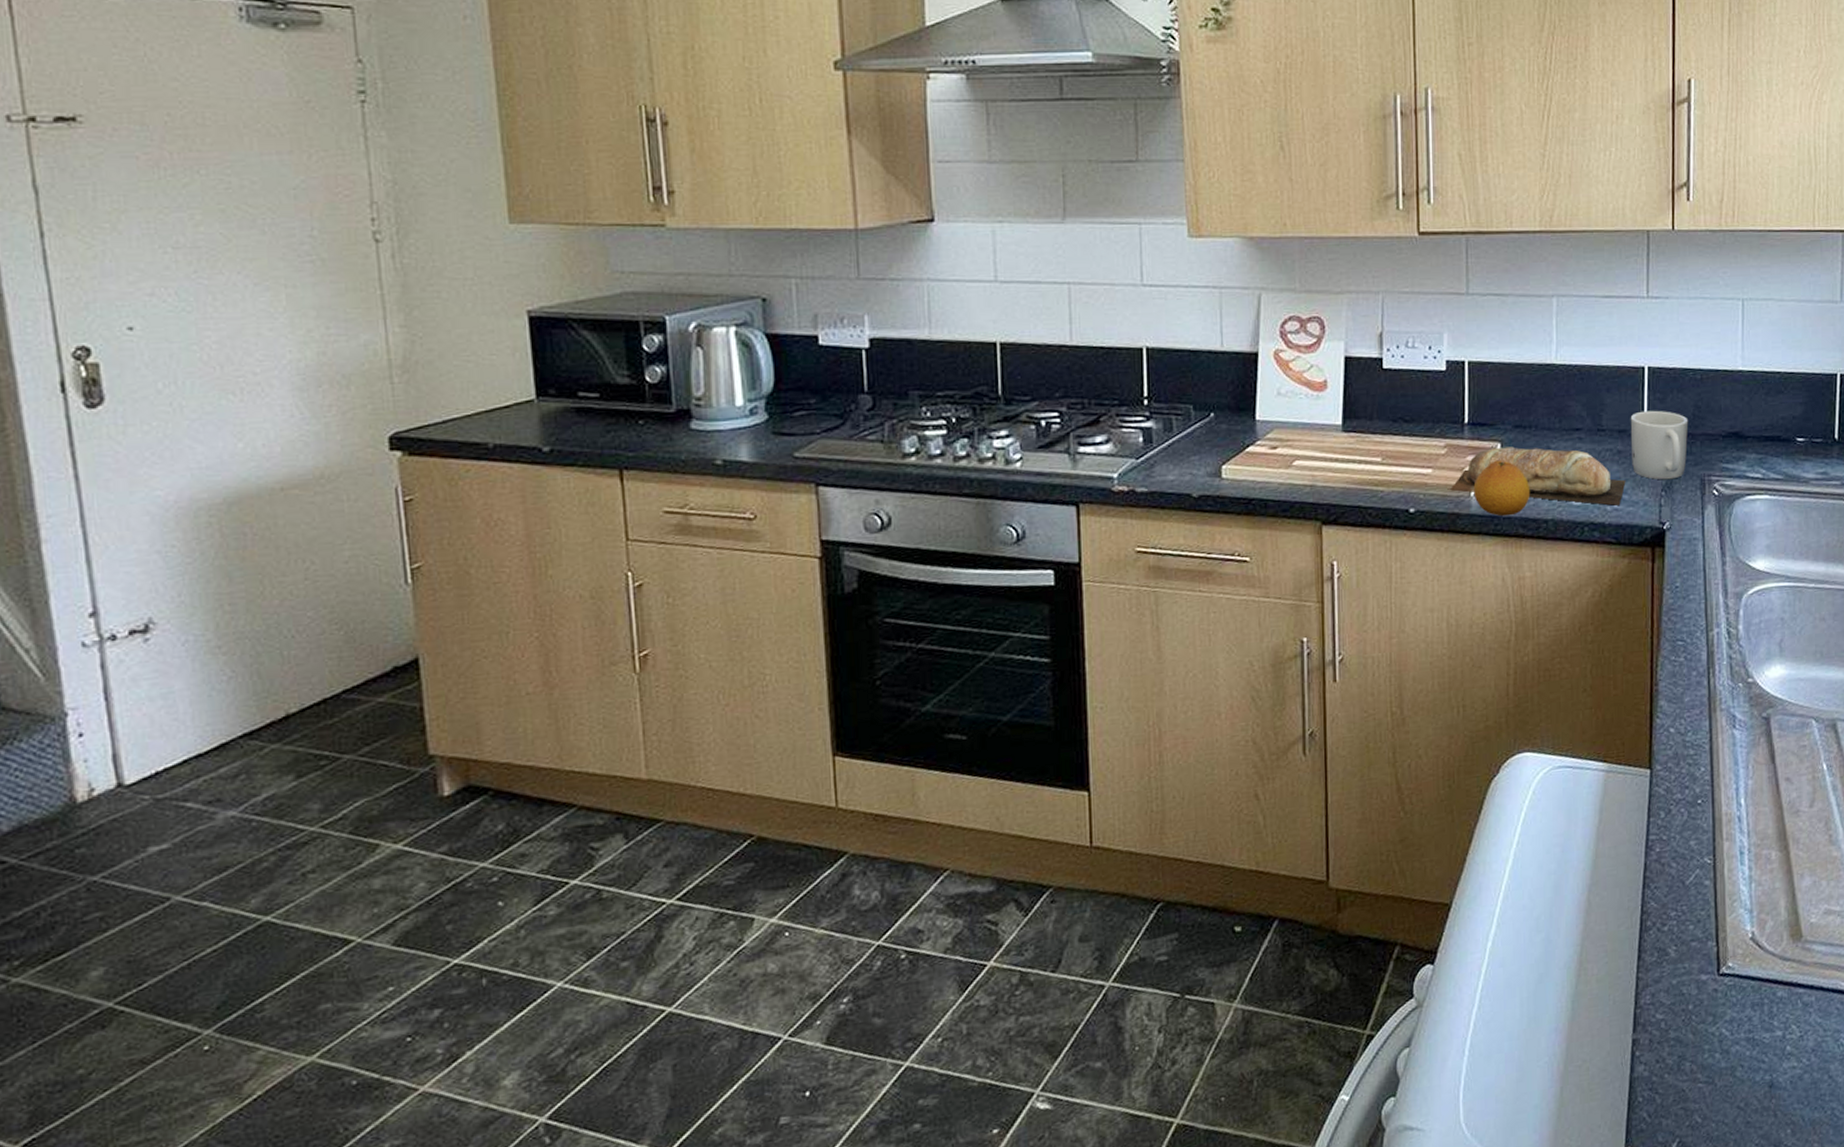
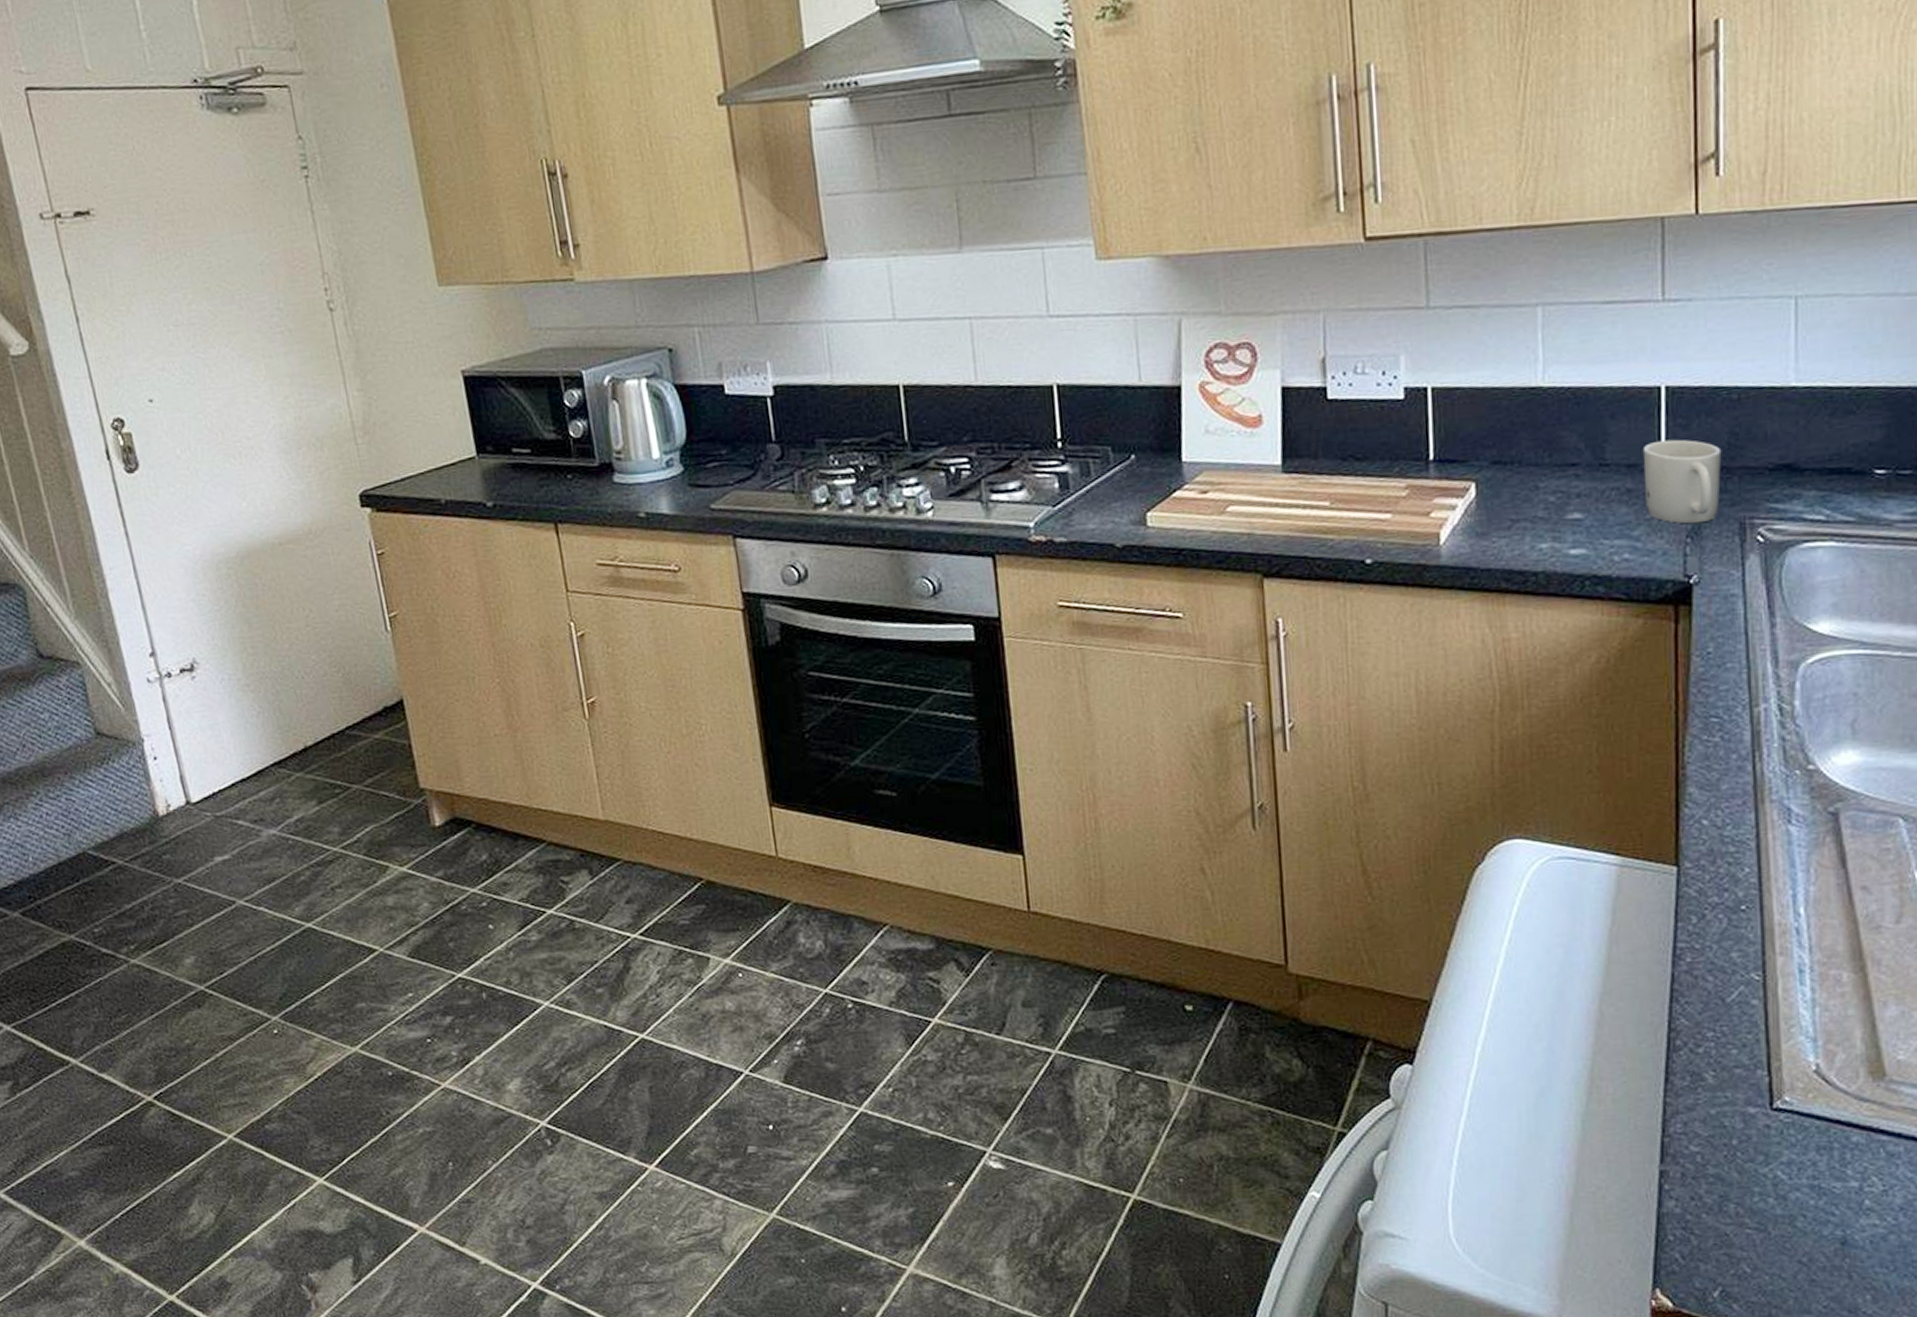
bread loaf: present [1450,446,1626,506] -> none [1414,486,1639,555]
fruit: present [1473,460,1531,517] -> none [1443,502,1515,568]

